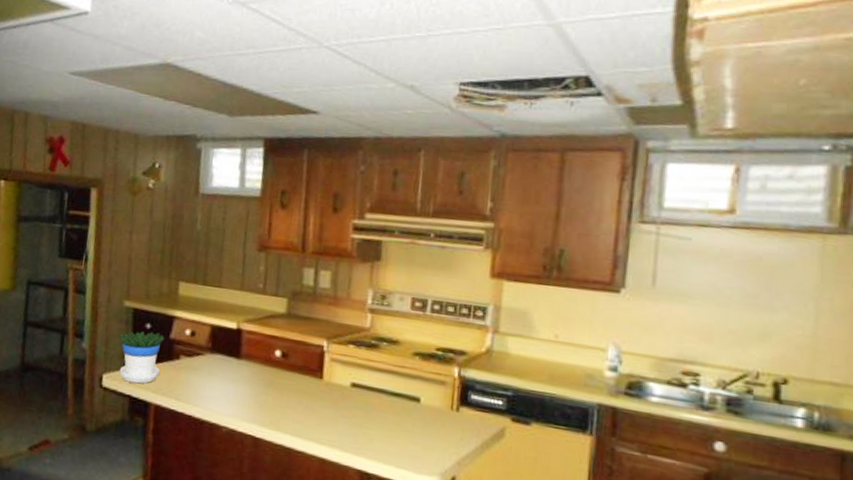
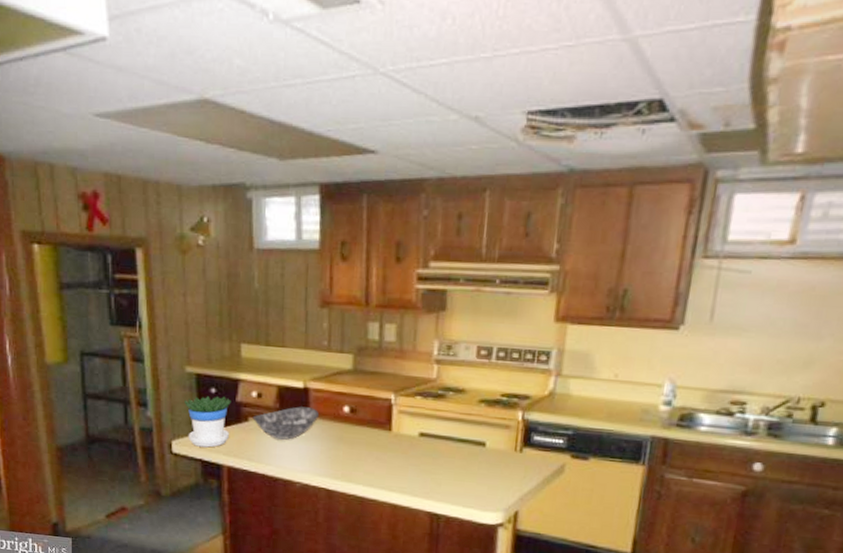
bowl: none [184,347,250,381] -> present [252,406,319,440]

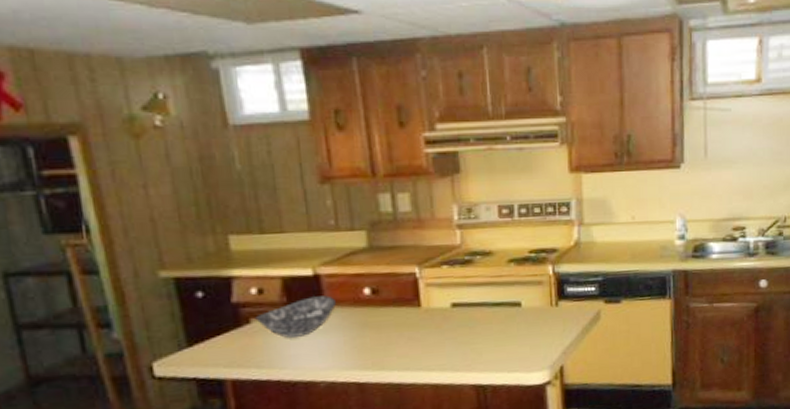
flowerpot: present [184,396,231,448] -> none [163,299,228,364]

